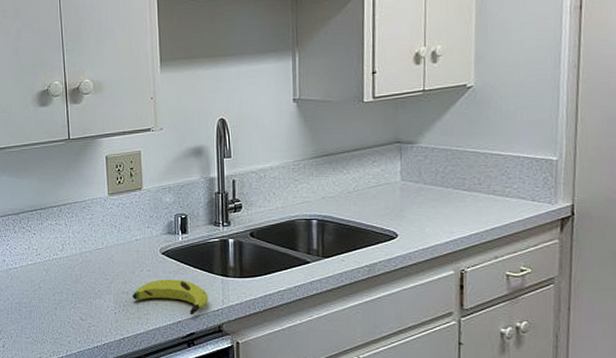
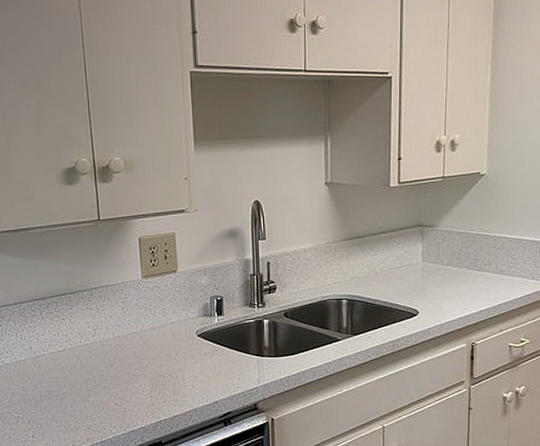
banana: present [132,279,208,315] -> none [168,360,244,395]

